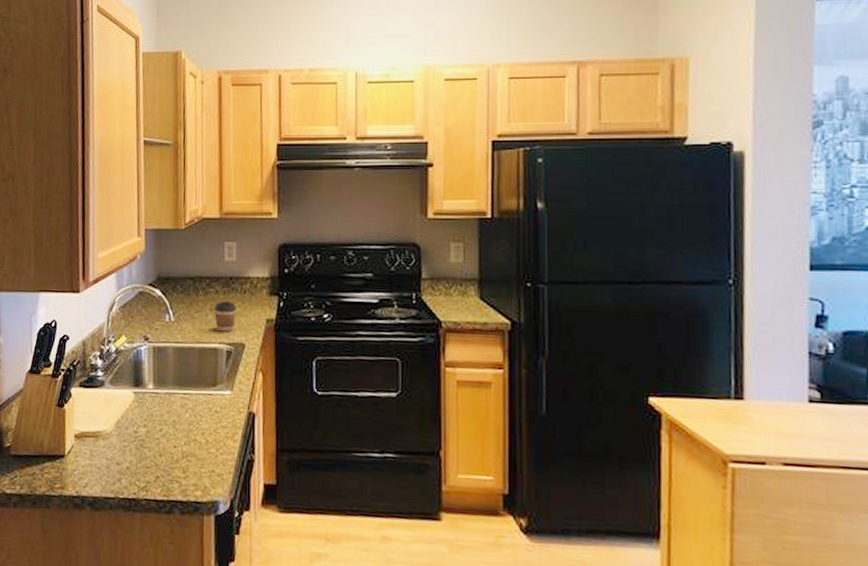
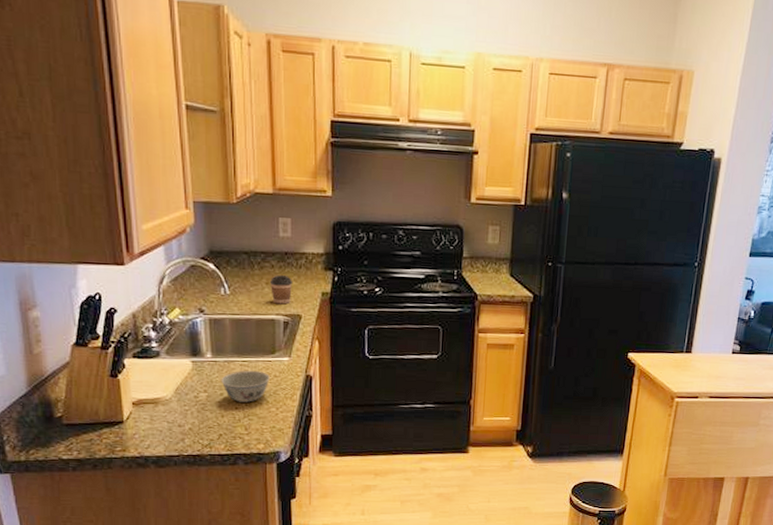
bowl: none [161,404,211,441] -> present [221,370,270,402]

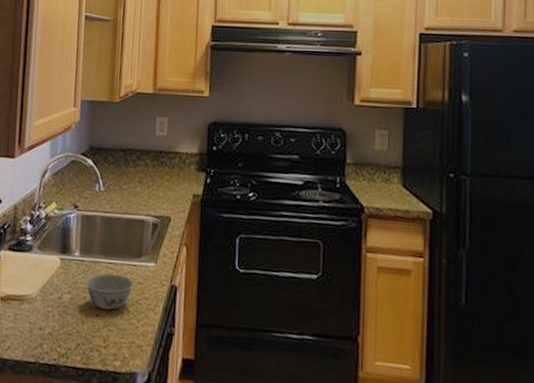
coffee cup: present [269,275,292,305] -> none [142,174,165,205]

